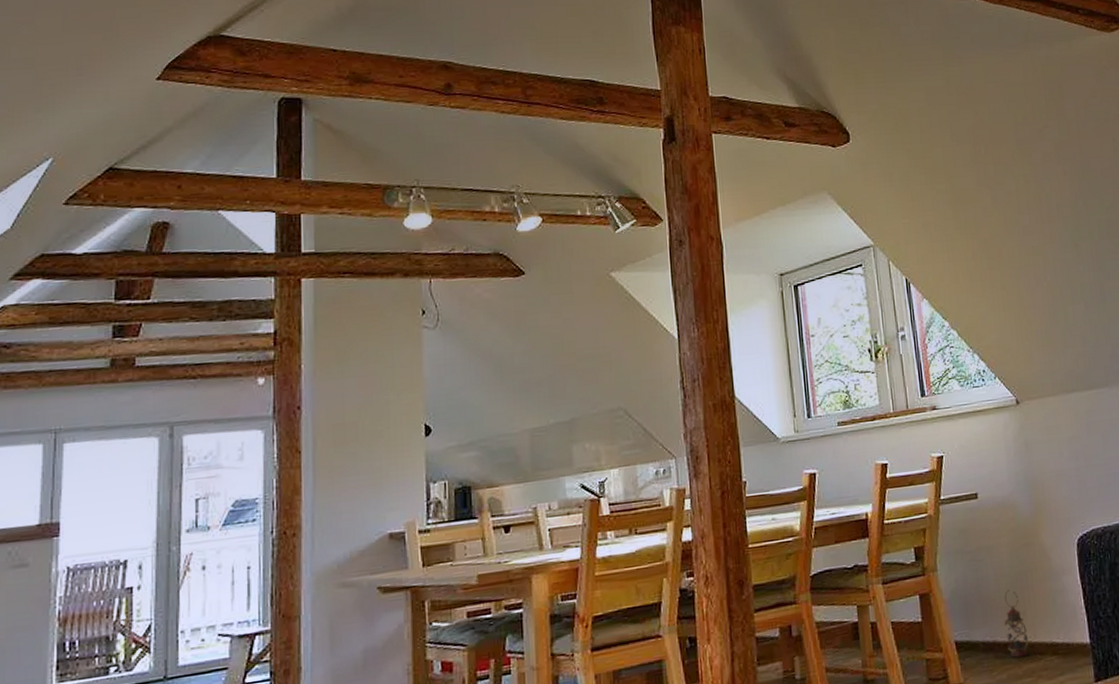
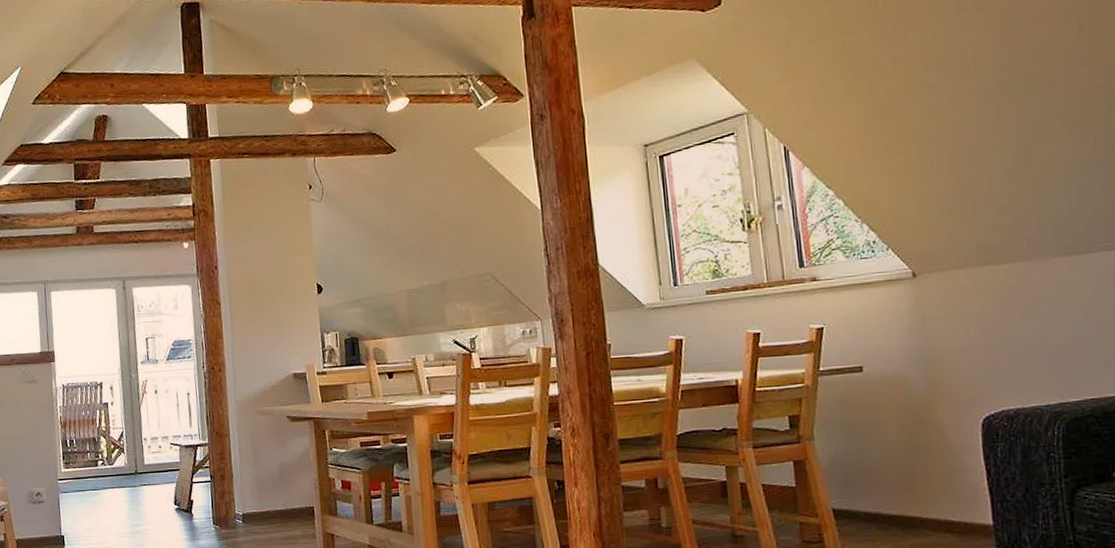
lantern: present [1004,589,1029,658] -> none [889,464,919,531]

